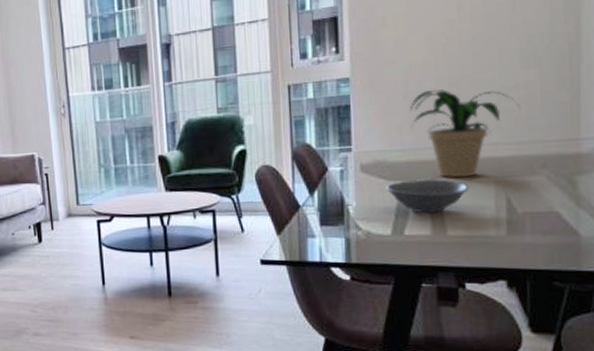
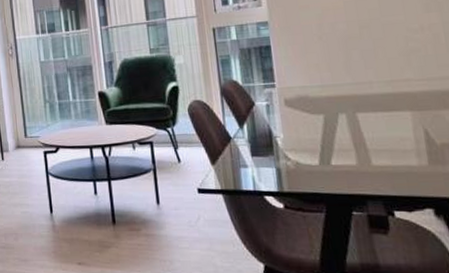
bowl: present [386,179,469,213] -> none [310,112,388,145]
potted plant: present [410,89,521,178] -> none [325,31,427,111]

